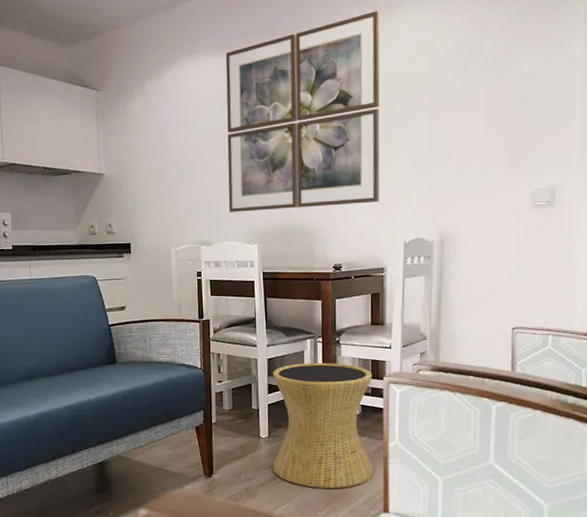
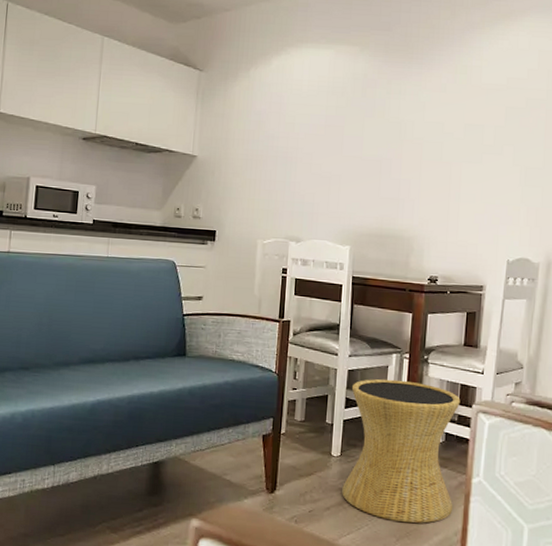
wall art: present [225,11,380,212] -> none [323,18,501,216]

